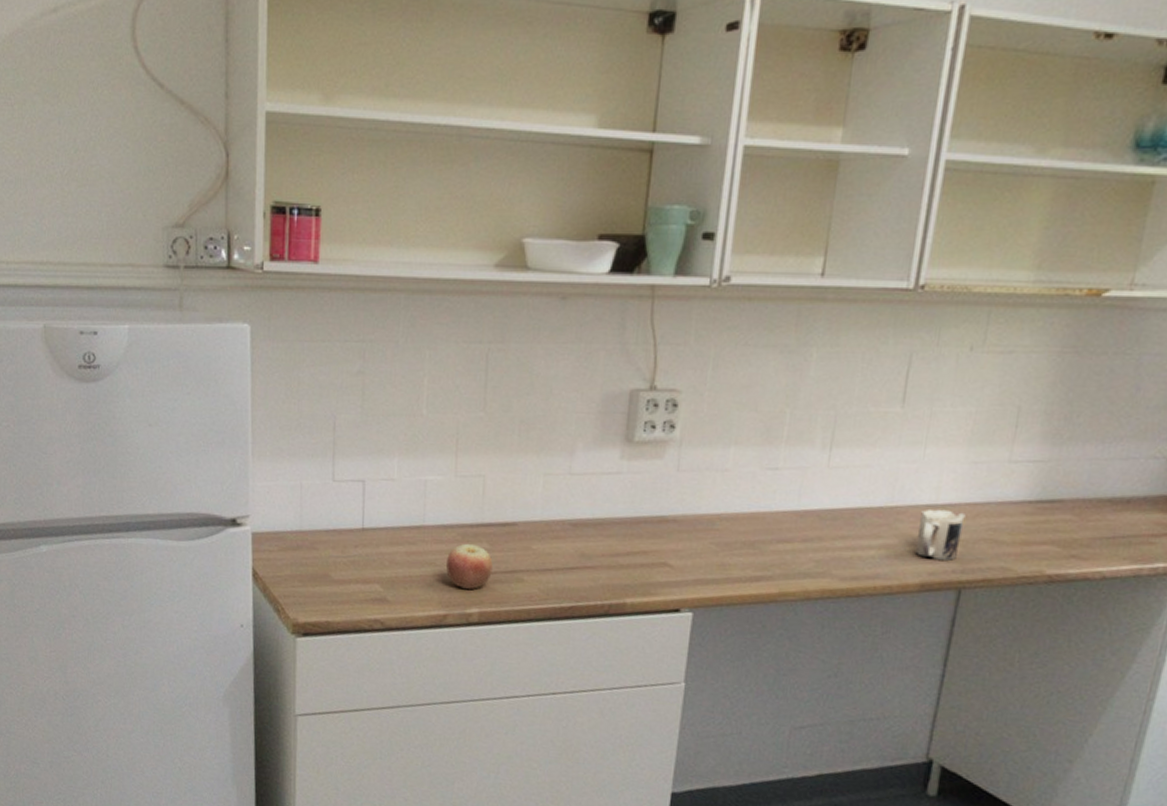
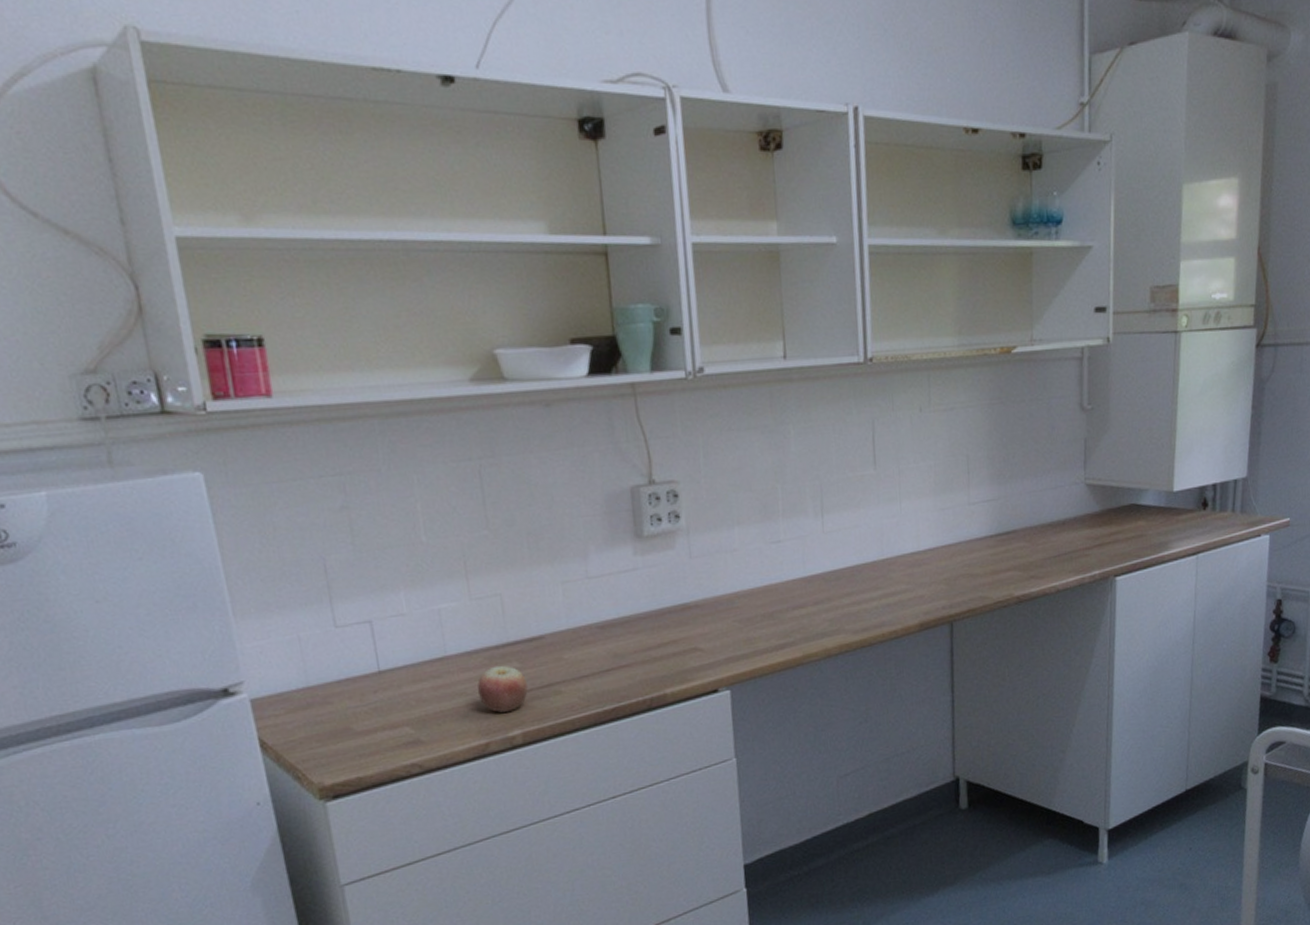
mug: present [915,509,966,560] -> none [908,554,944,600]

